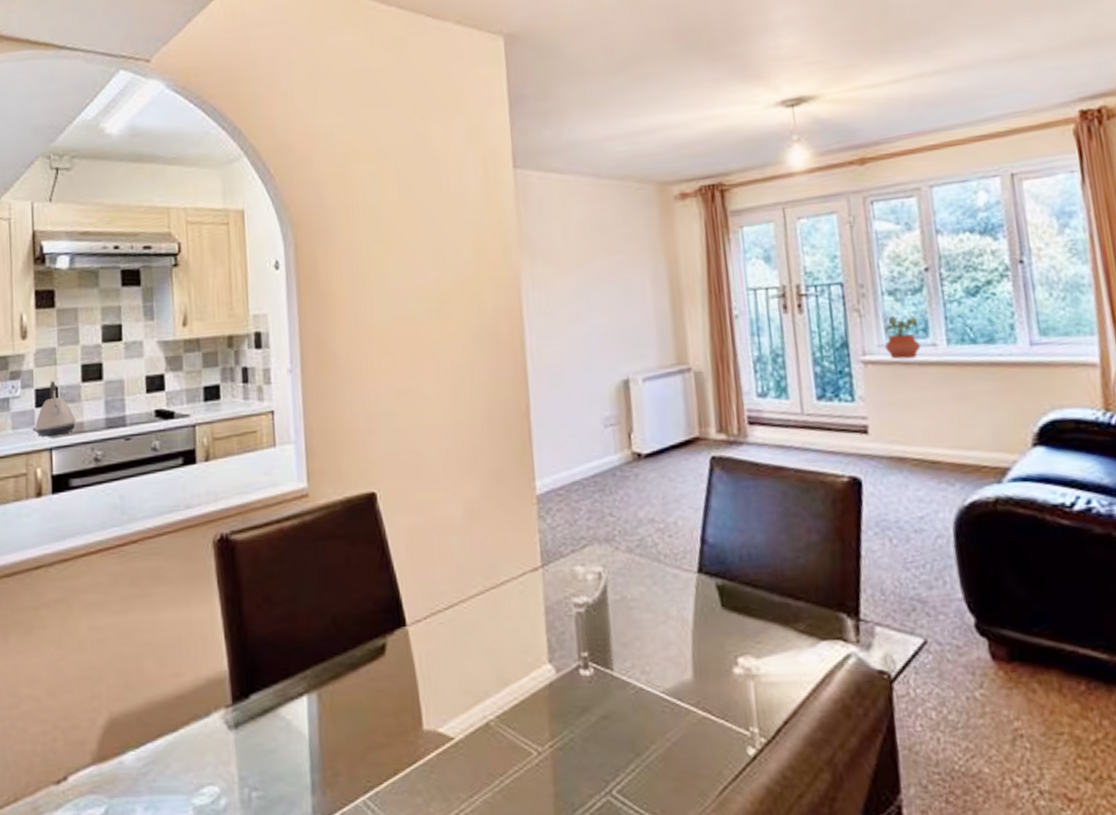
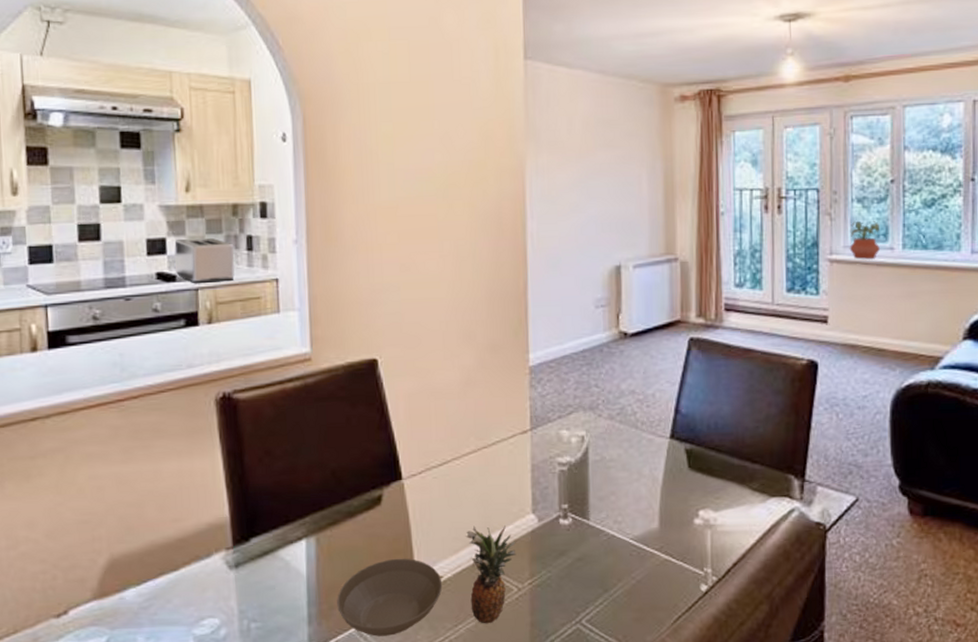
kettle: present [34,380,77,436] -> none [28,238,73,293]
toaster: none [172,371,231,420] -> present [174,237,235,284]
bowl: none [341,716,455,809] -> present [337,558,443,636]
fruit: none [476,678,534,795] -> present [465,525,517,624]

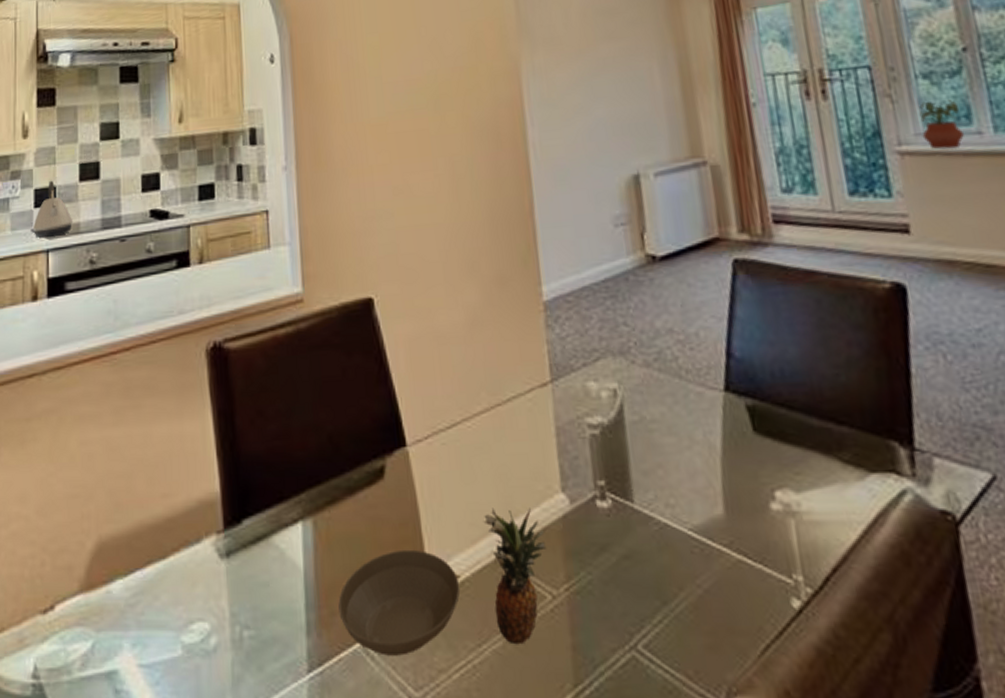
kettle: none [28,238,73,293] -> present [32,180,73,238]
toaster: present [174,237,235,284] -> none [168,169,225,221]

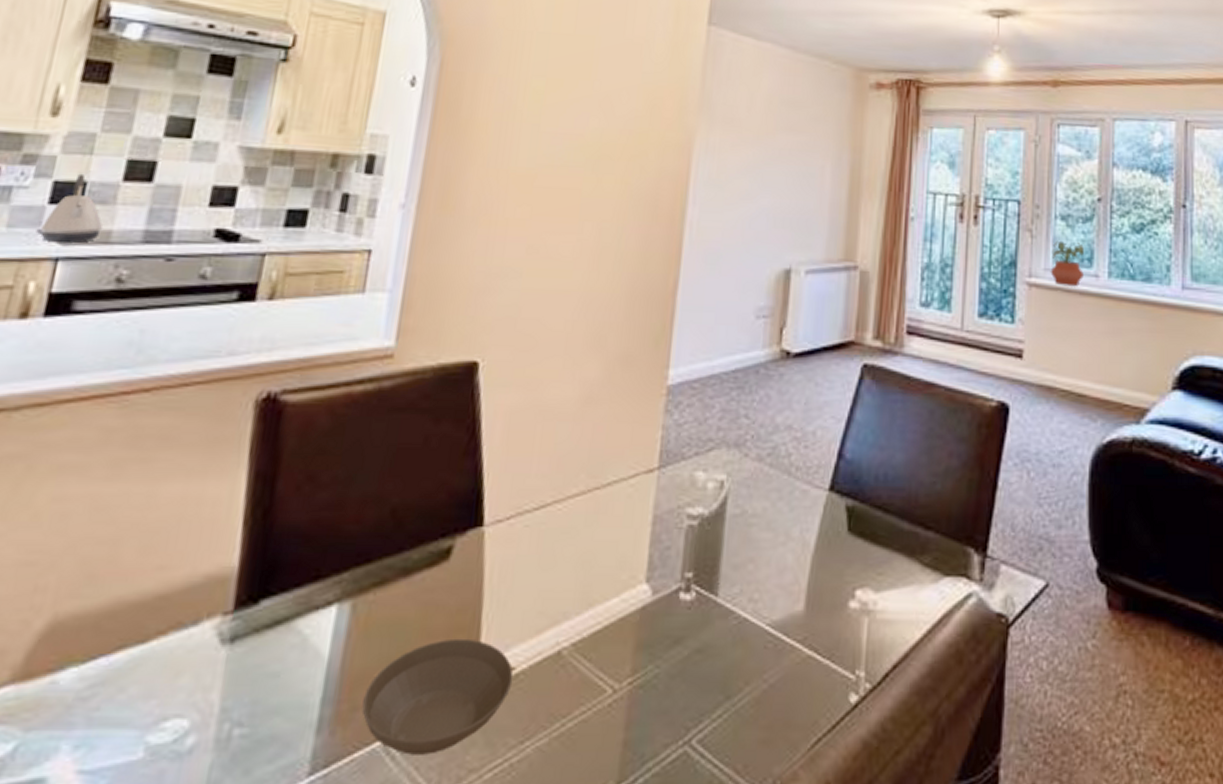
fruit: present [483,508,547,645] -> none [546,596,620,741]

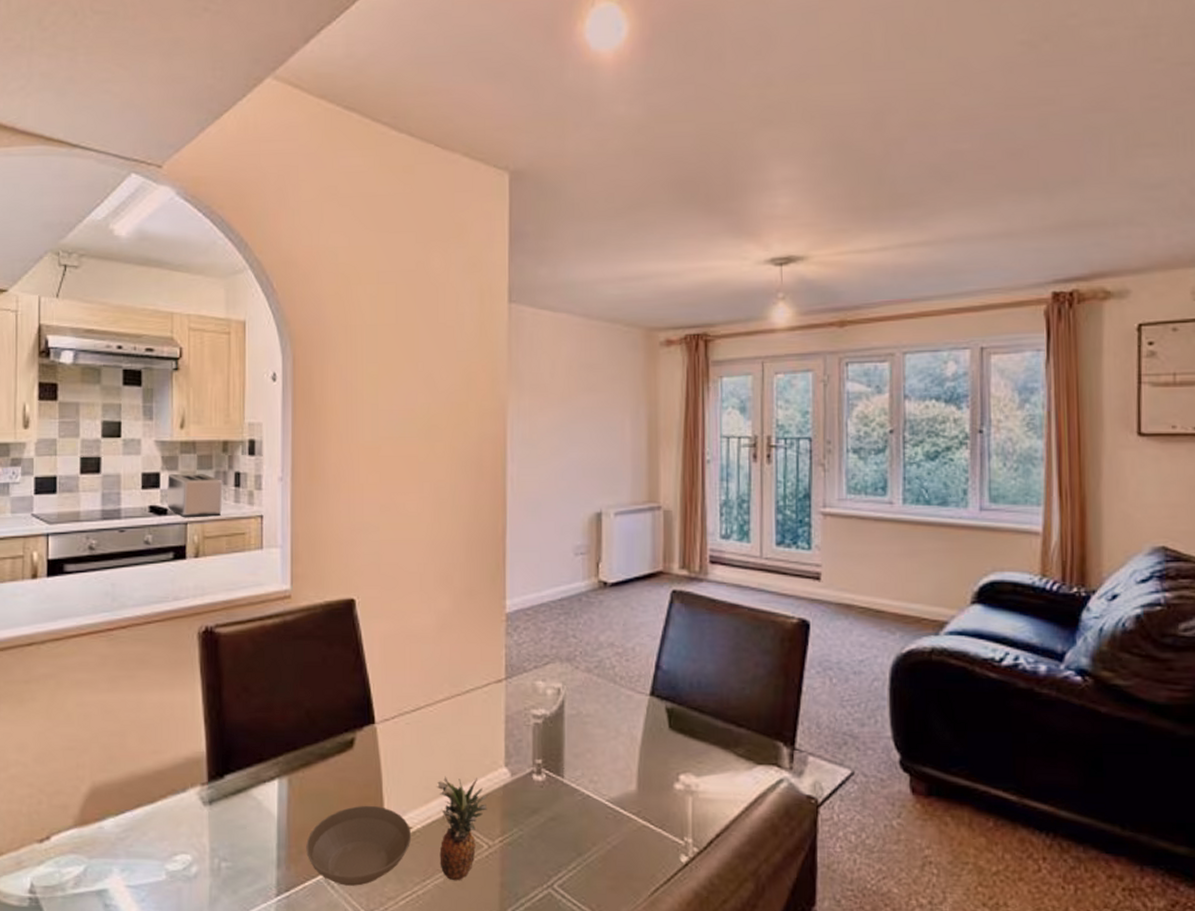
kettle: present [40,173,103,243] -> none [33,470,74,522]
toaster: none [241,190,324,248] -> present [167,473,223,518]
fruit: none [546,596,620,741] -> present [436,776,488,881]
potted plant: present [1050,240,1085,288] -> none [844,472,879,515]

